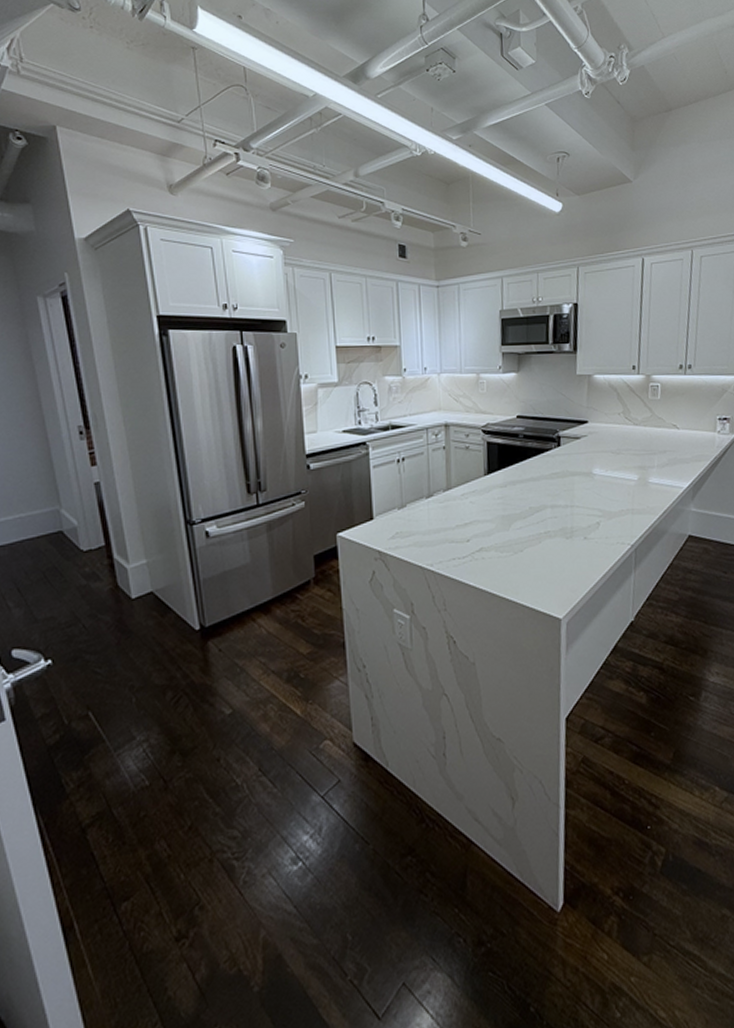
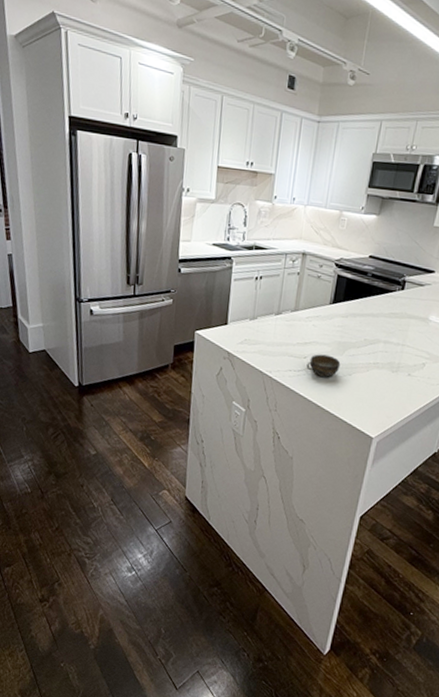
cup: none [471,533,509,560] -> present [306,354,341,378]

